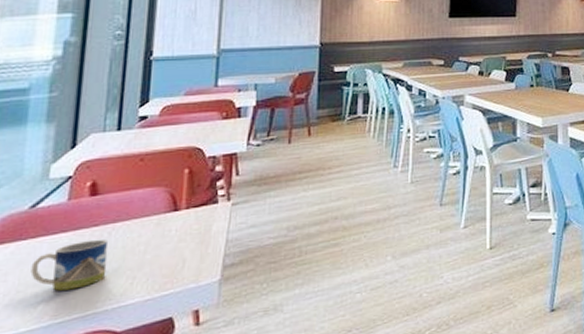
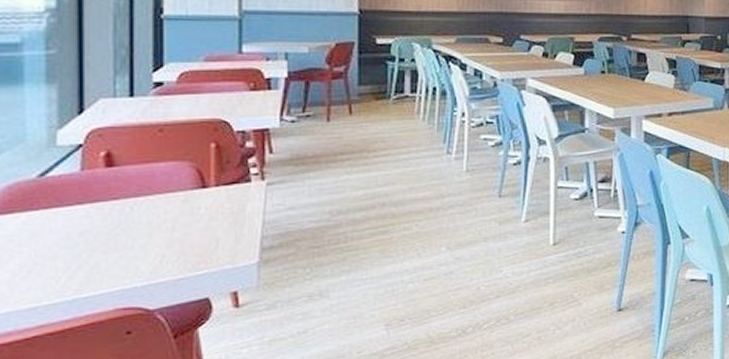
mug: present [30,239,109,291] -> none [47,213,132,265]

